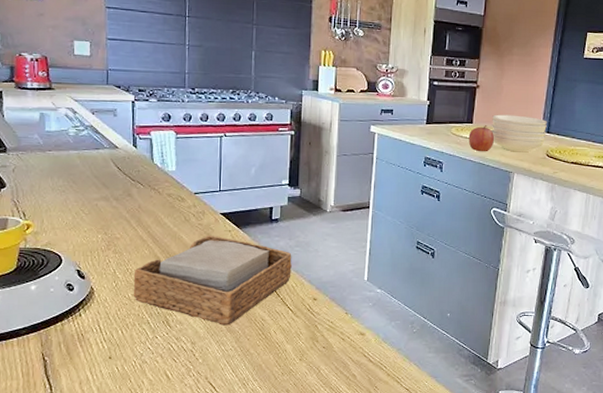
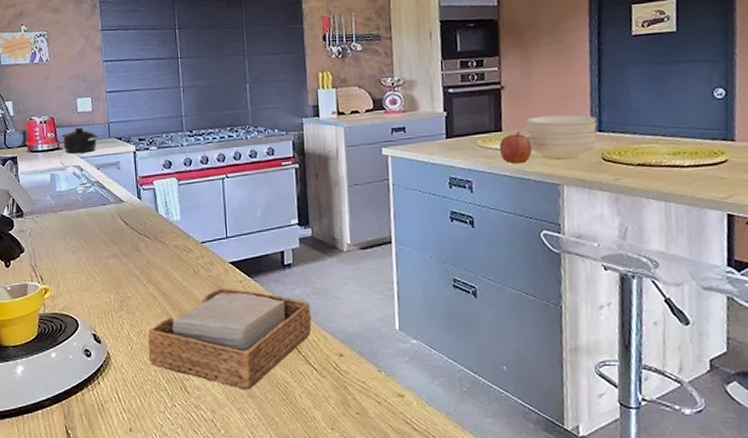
saucepan: none [54,69,95,97] -> present [61,127,98,154]

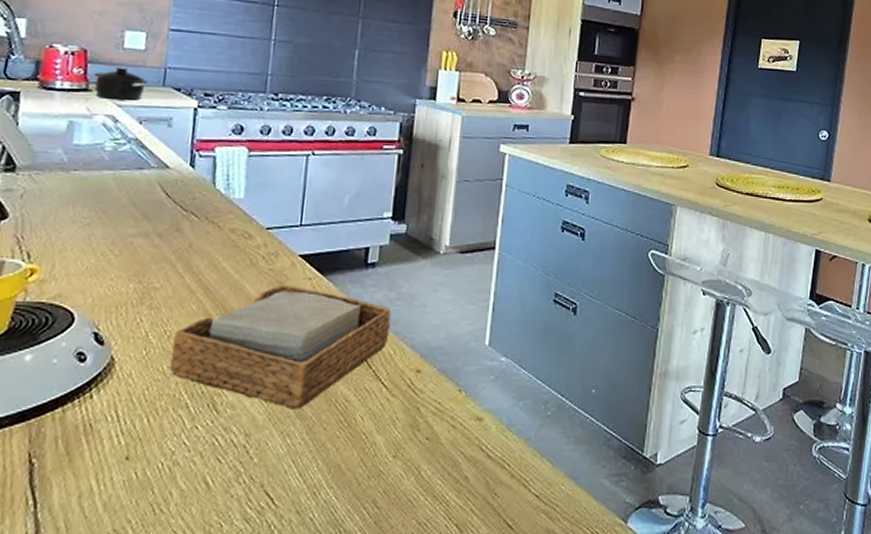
fruit: present [499,132,533,165] -> none [621,146,653,180]
bowl: present [525,115,598,160] -> none [648,133,716,181]

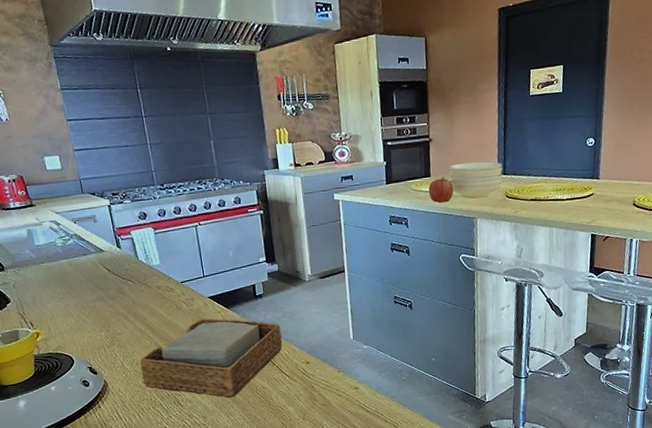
saucepan: present [93,66,148,102] -> none [32,184,71,210]
fruit: none [621,146,653,180] -> present [428,177,454,204]
bowl: none [648,133,716,181] -> present [448,161,503,198]

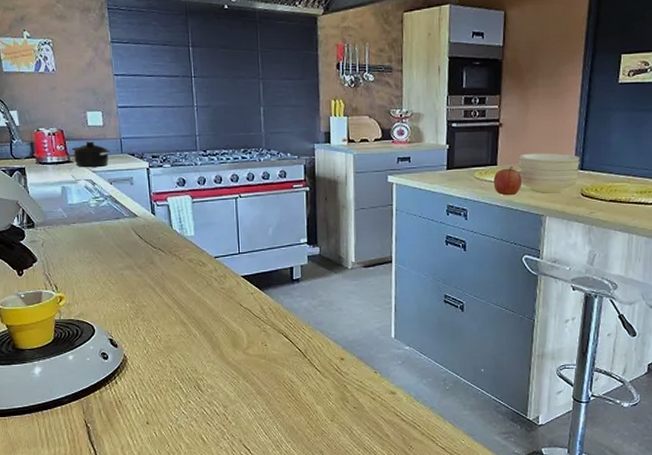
saucepan: none [32,184,71,210] -> present [71,141,110,168]
napkin holder: present [139,318,283,398] -> none [163,298,317,389]

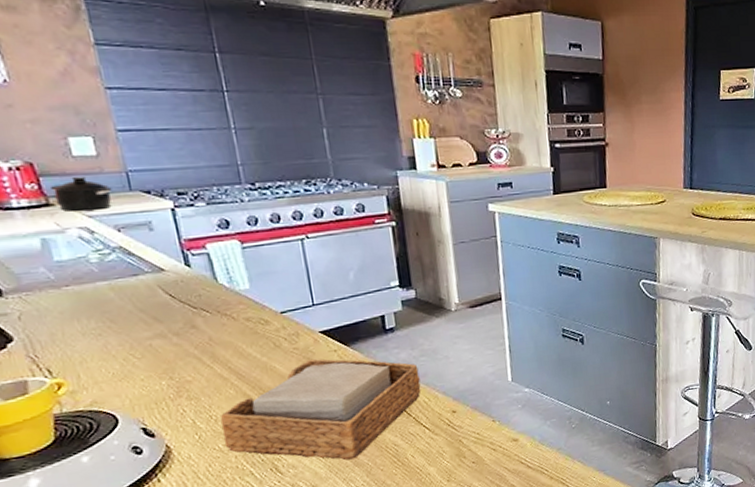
napkin holder: none [163,298,317,389] -> present [220,358,422,461]
fruit: present [493,166,523,196] -> none [603,188,634,220]
bowl: present [517,153,580,193] -> none [627,173,689,215]

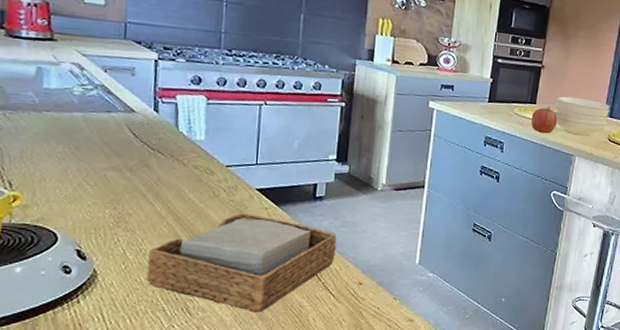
saucepan: present [49,176,113,213] -> none [57,19,110,52]
fruit: none [603,188,634,220] -> present [531,107,558,134]
bowl: none [627,173,689,215] -> present [554,96,610,136]

